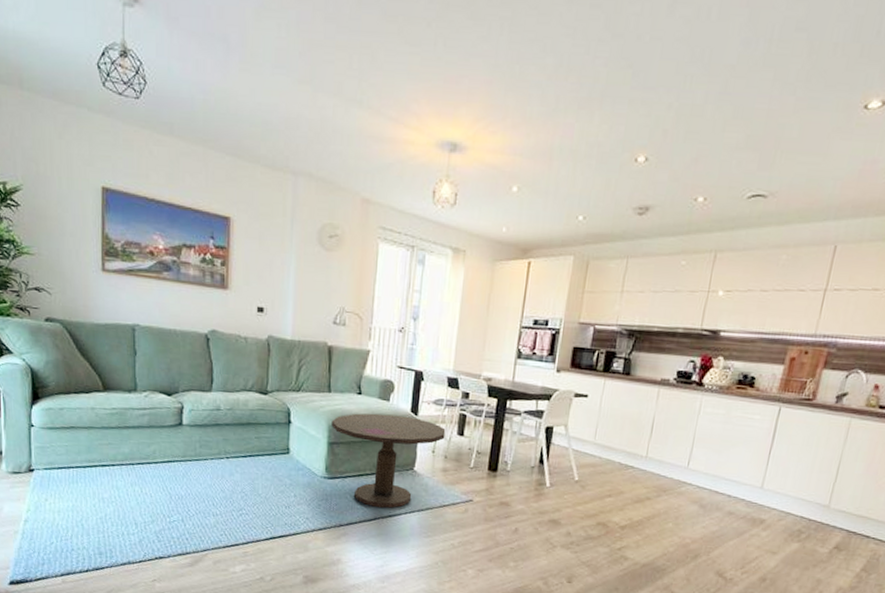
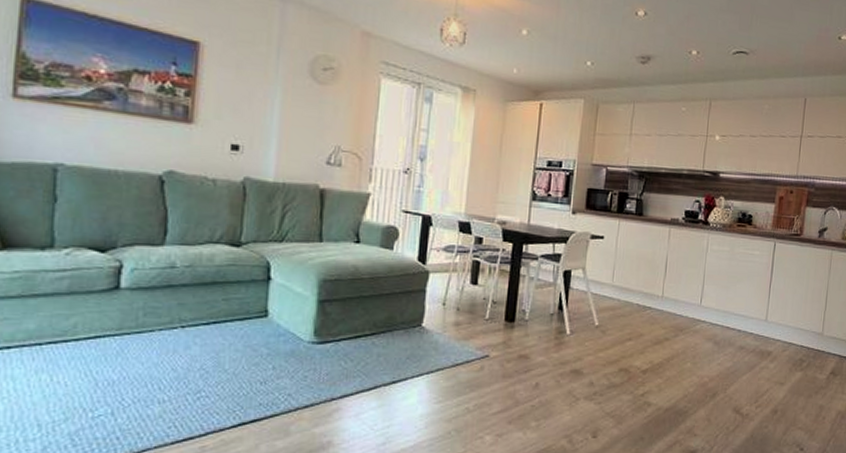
side table: present [331,413,446,508] -> none [322,264,458,373]

